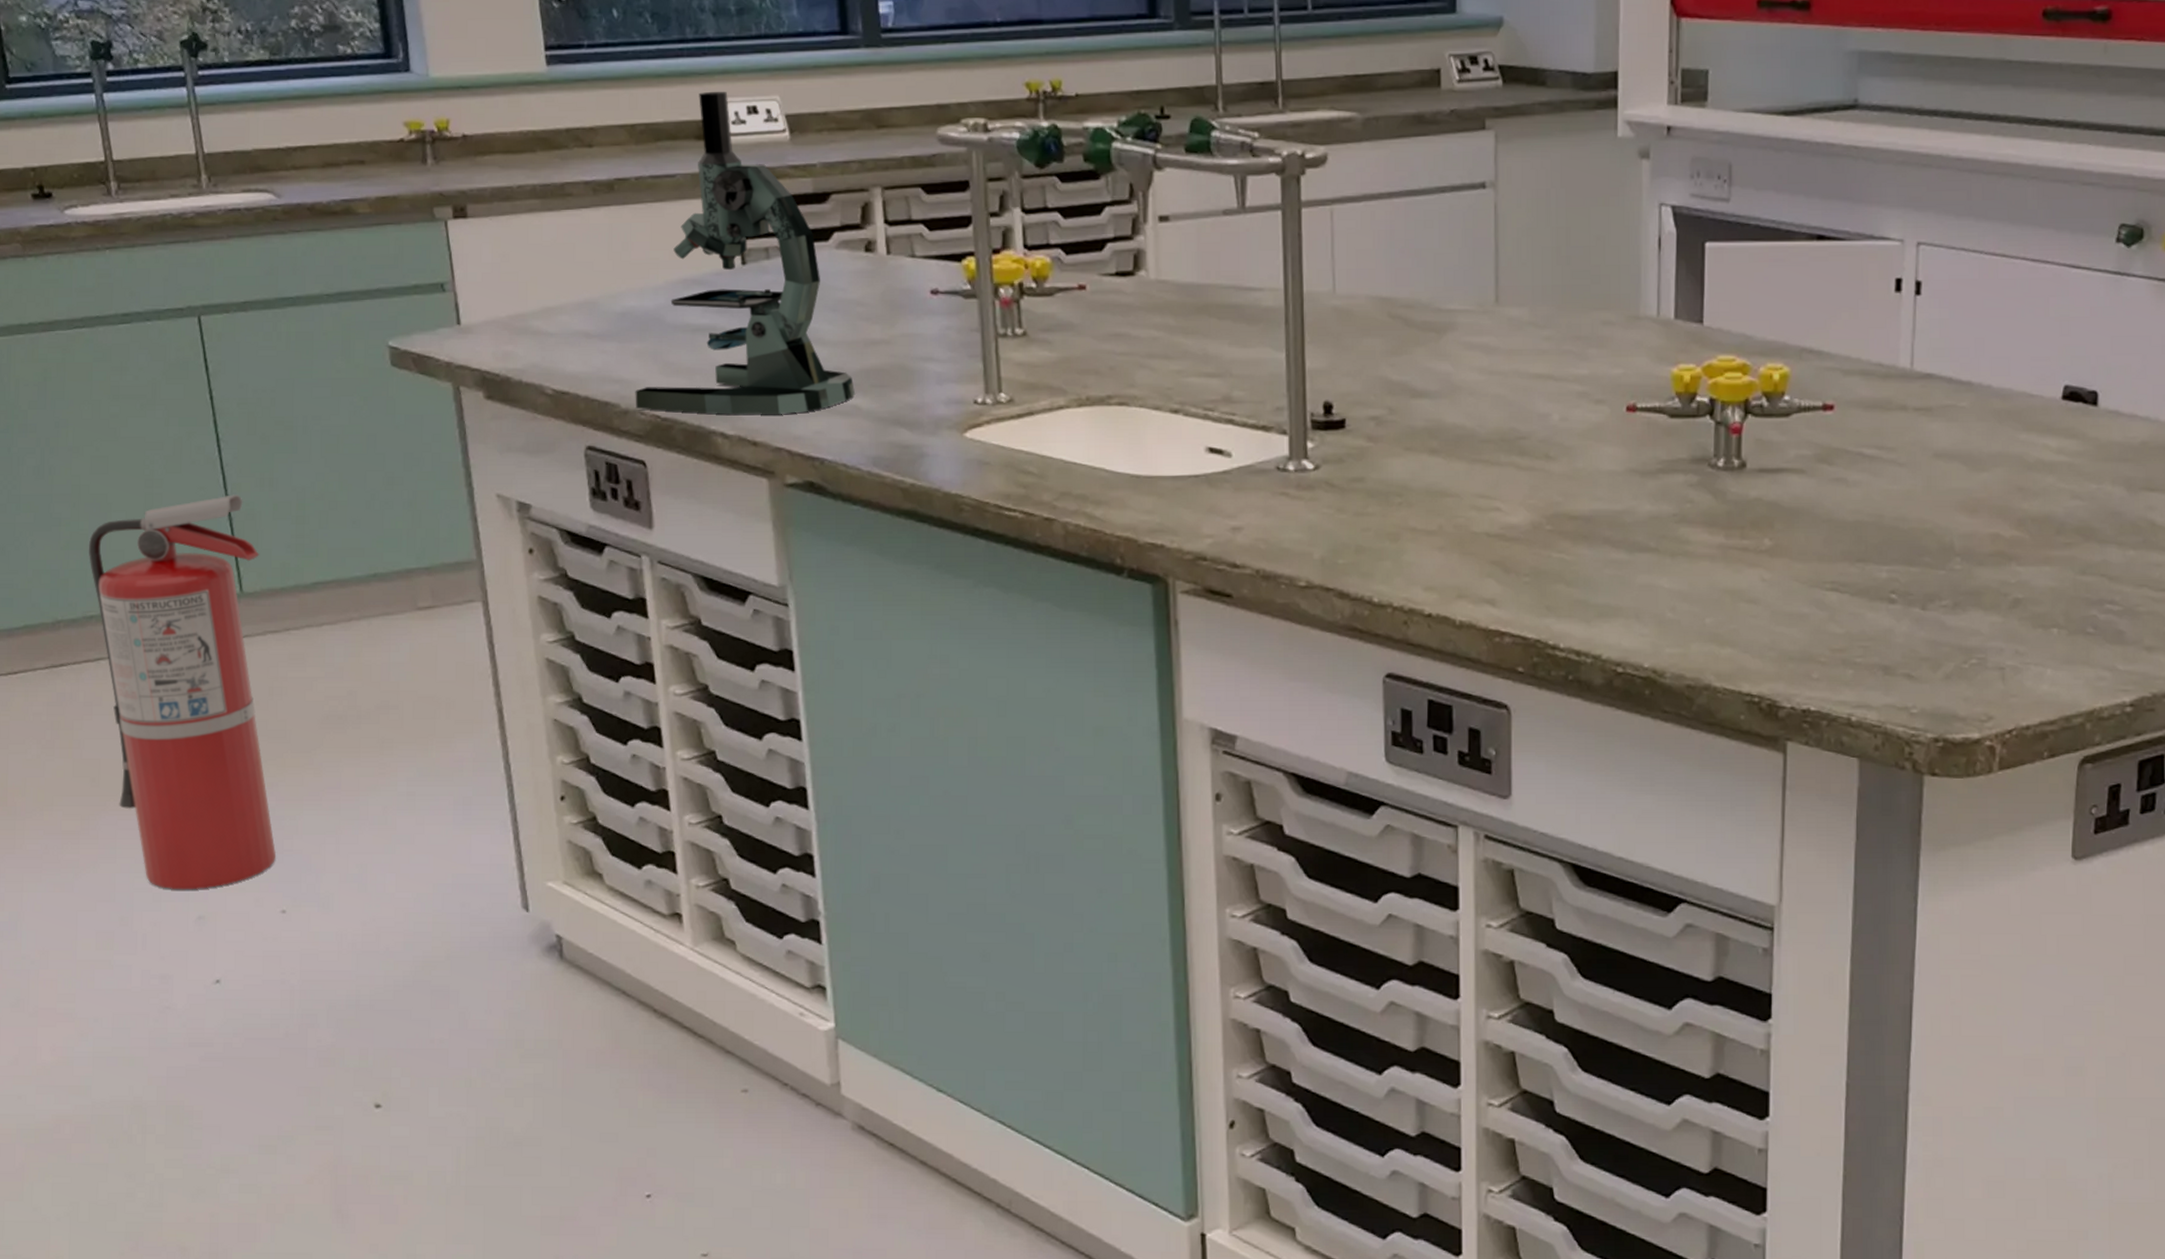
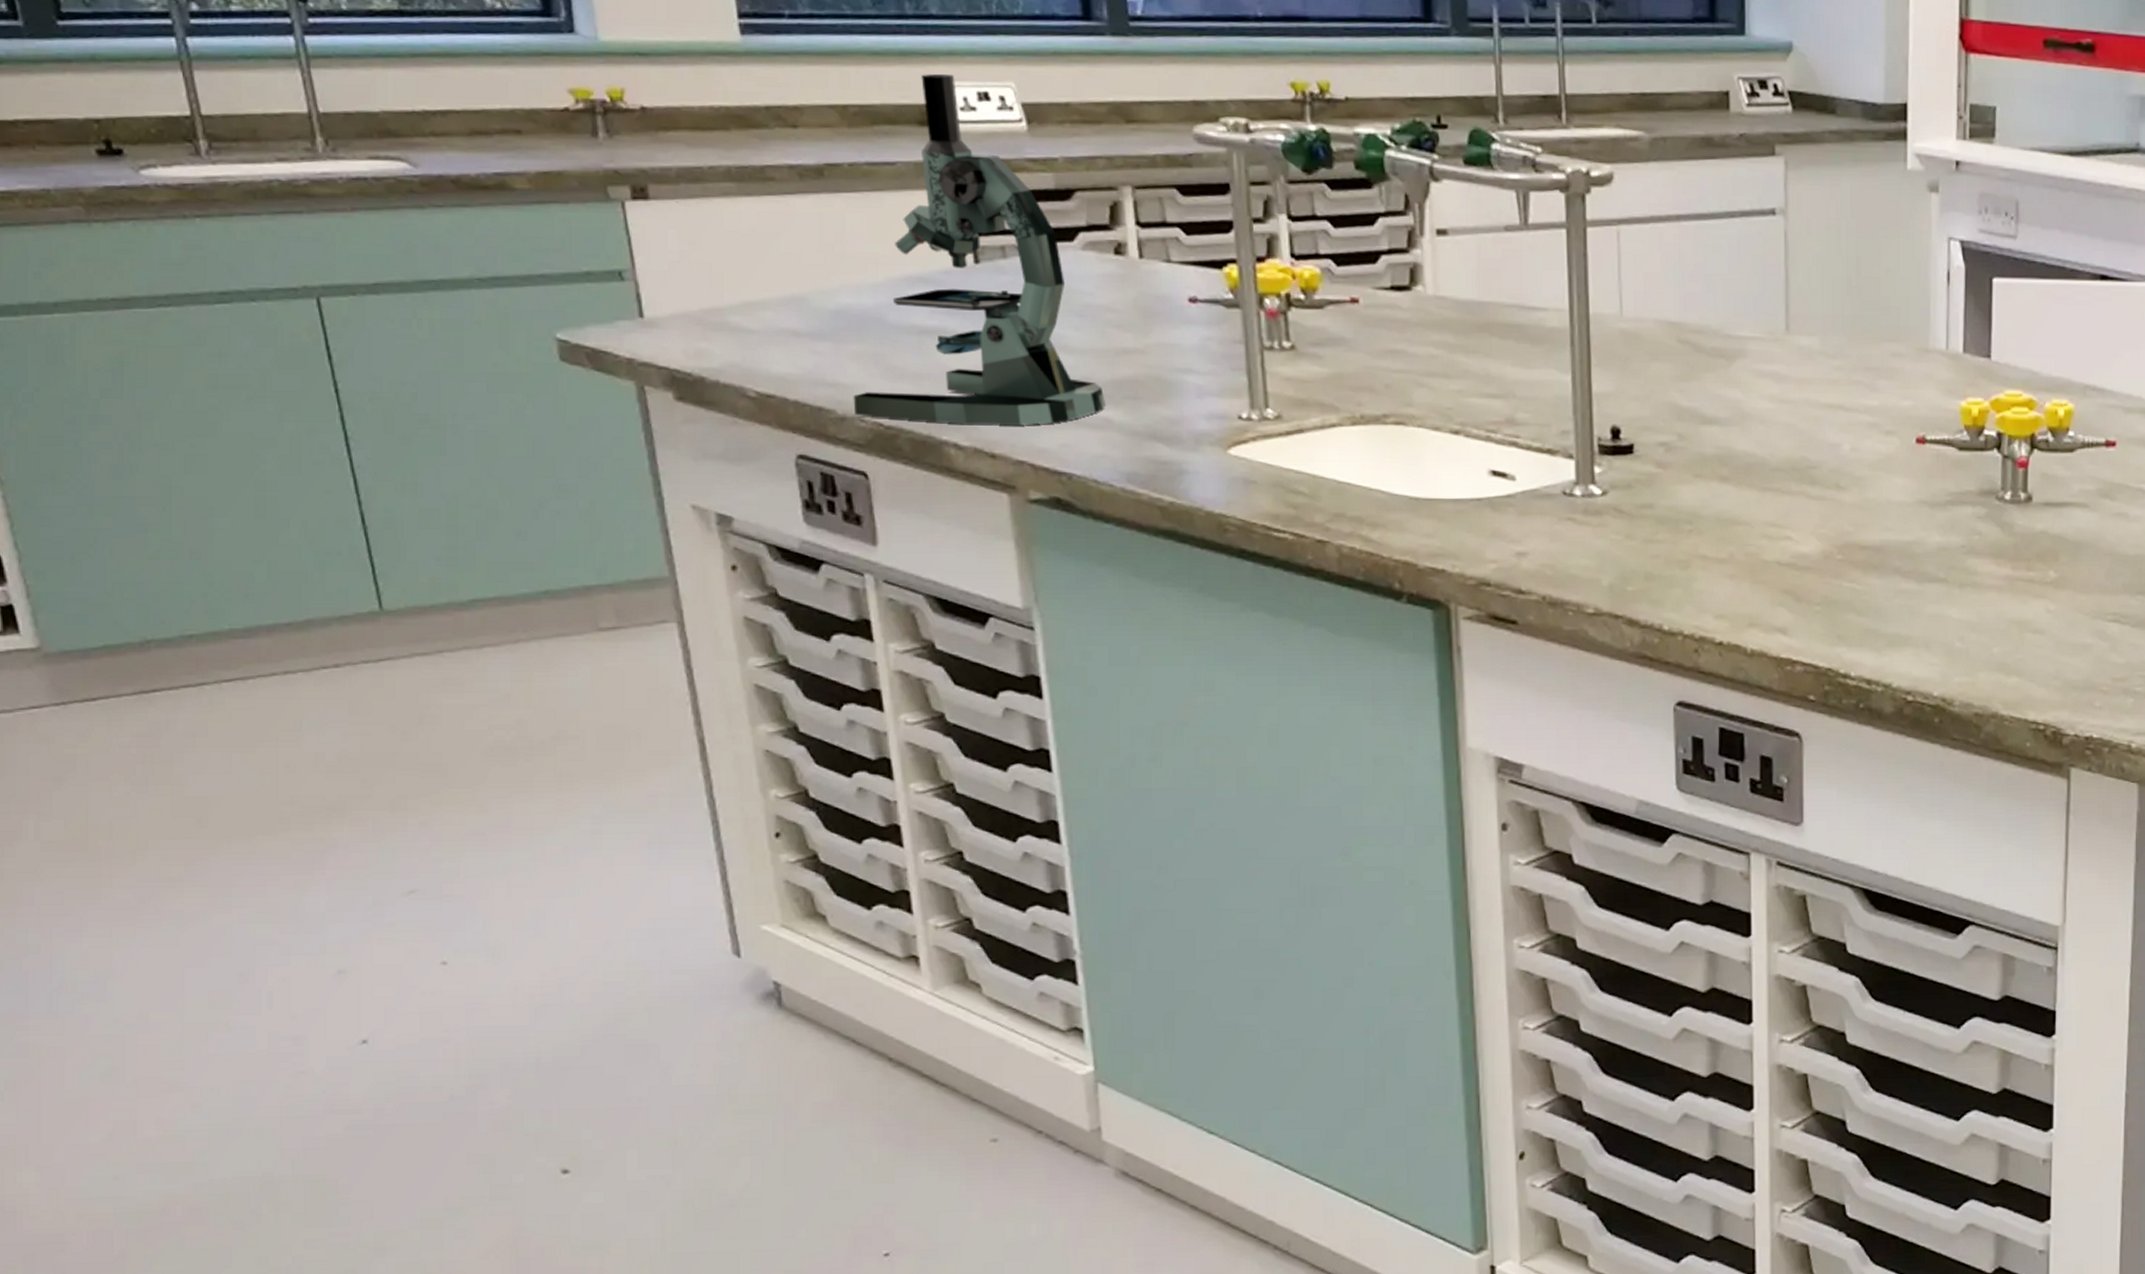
fire extinguisher: present [88,494,276,890] -> none [184,500,432,942]

